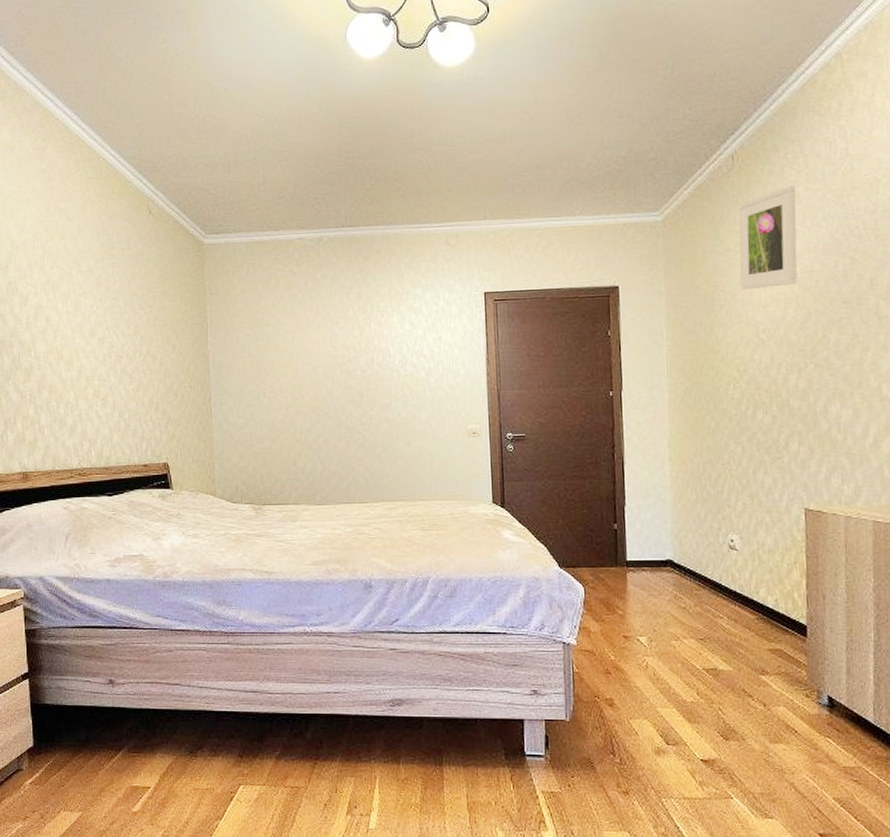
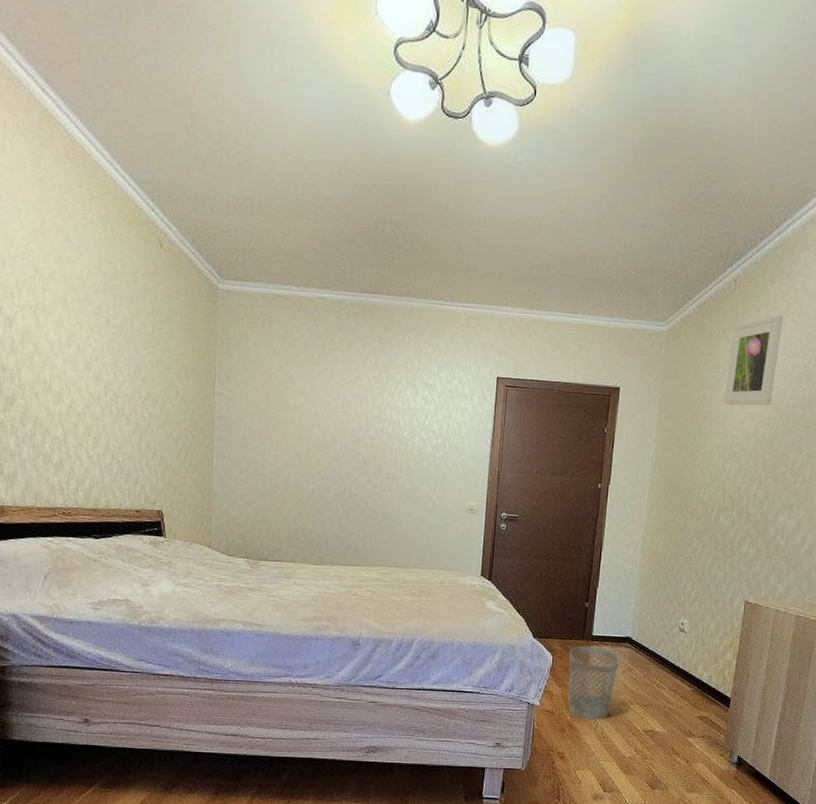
wastebasket: none [602,573,663,658] -> present [568,646,619,720]

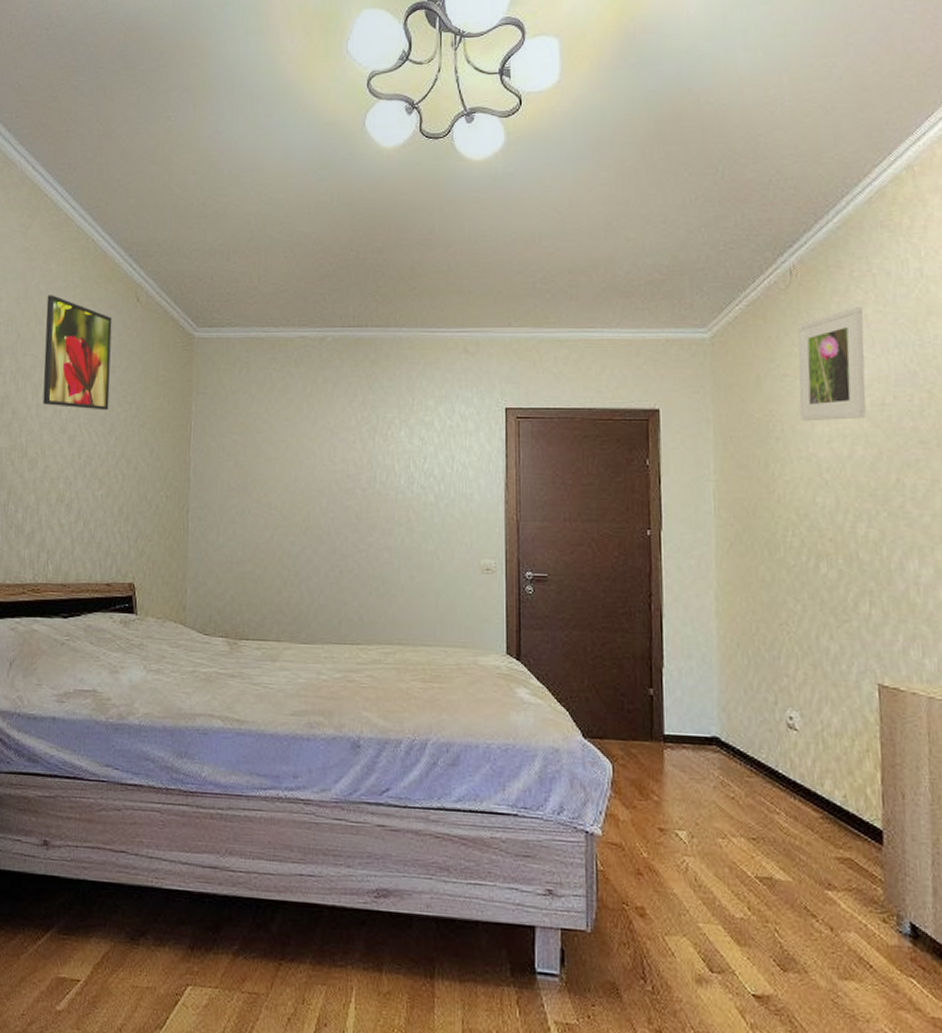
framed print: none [64,231,135,352] -> present [42,295,113,411]
wastebasket: present [568,646,619,720] -> none [634,749,707,859]

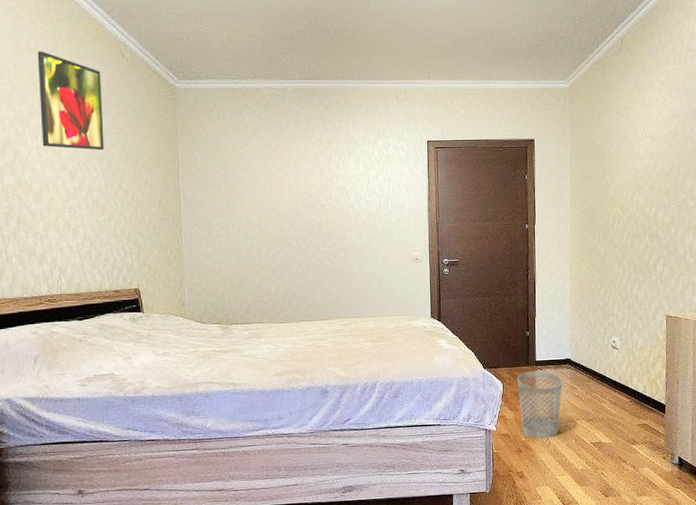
wastebasket: none [634,749,707,859] -> present [517,370,562,438]
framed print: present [798,307,866,422] -> none [625,65,666,146]

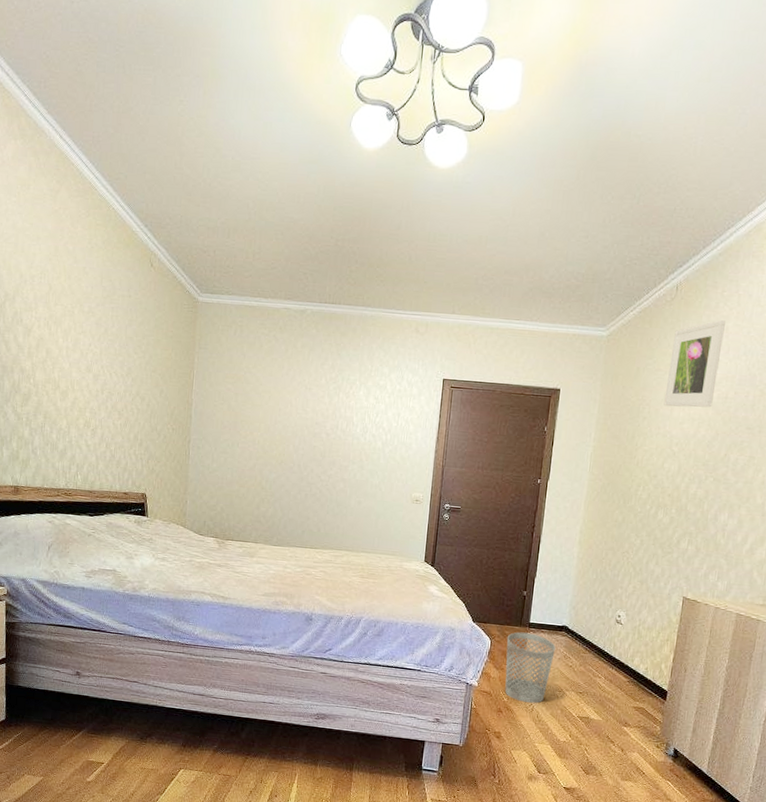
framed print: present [37,51,104,151] -> none [72,254,130,357]
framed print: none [625,65,666,146] -> present [663,320,725,408]

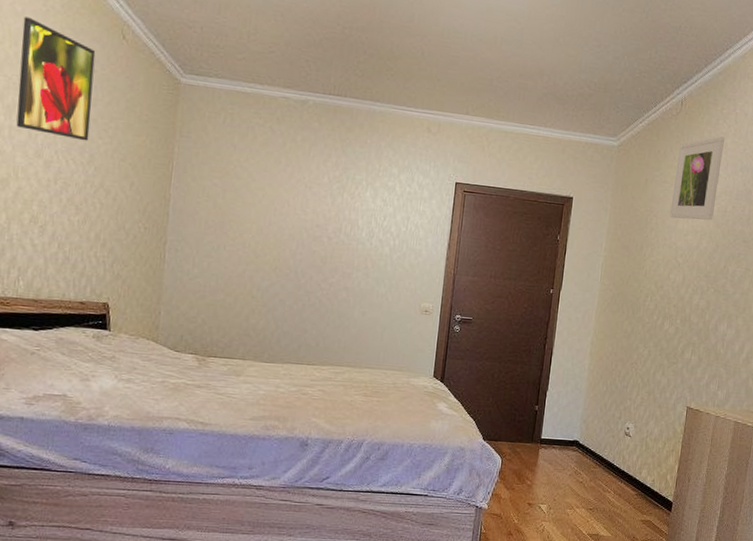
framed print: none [72,254,130,357] -> present [16,16,96,141]
wastebasket: present [505,632,556,704] -> none [515,449,567,523]

